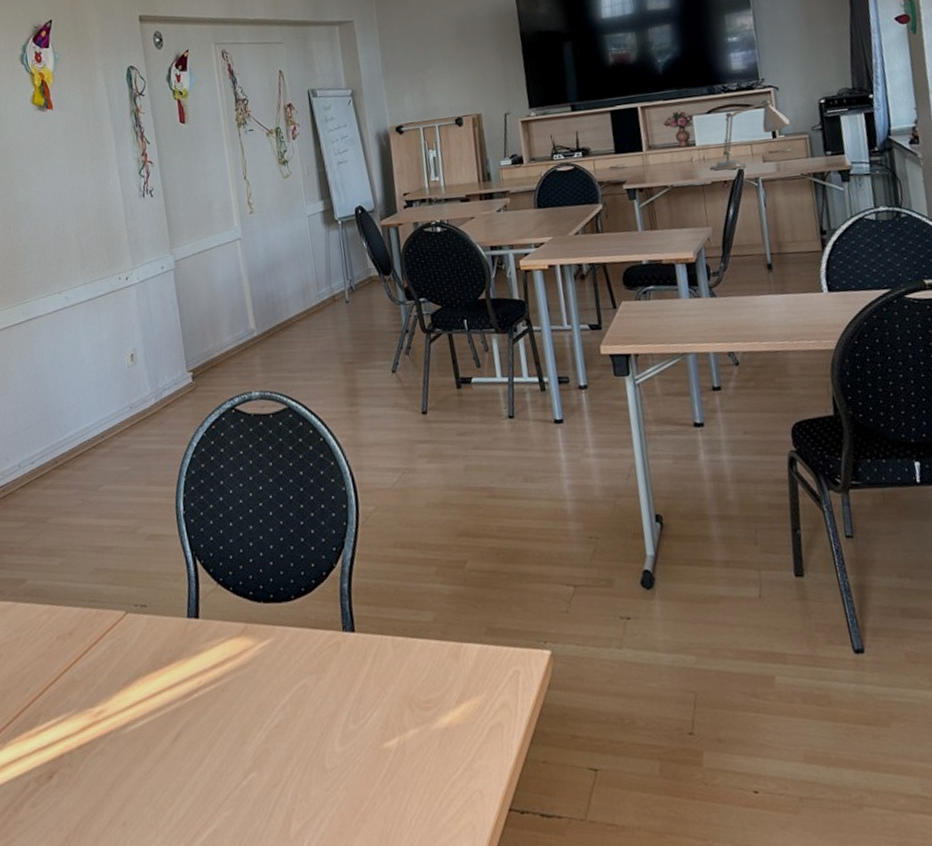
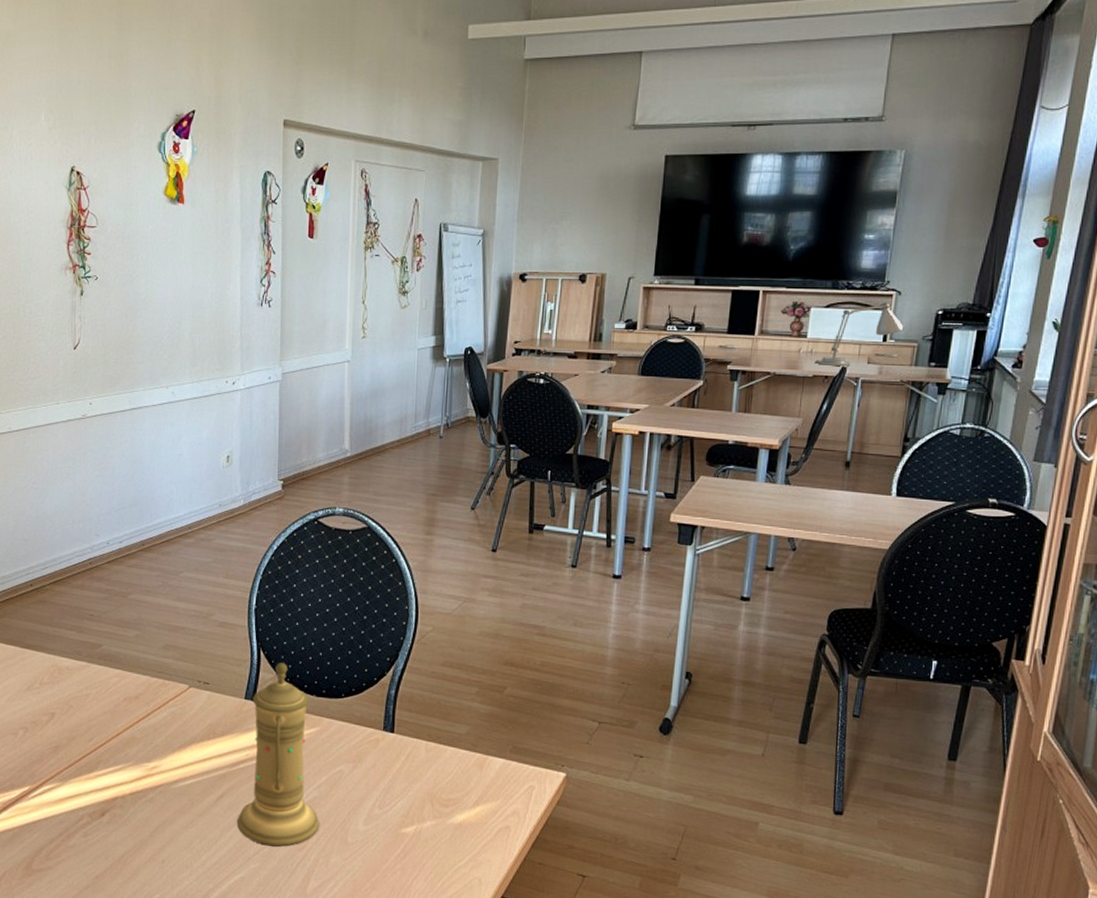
coffee pot: none [196,570,292,786] -> present [236,663,320,846]

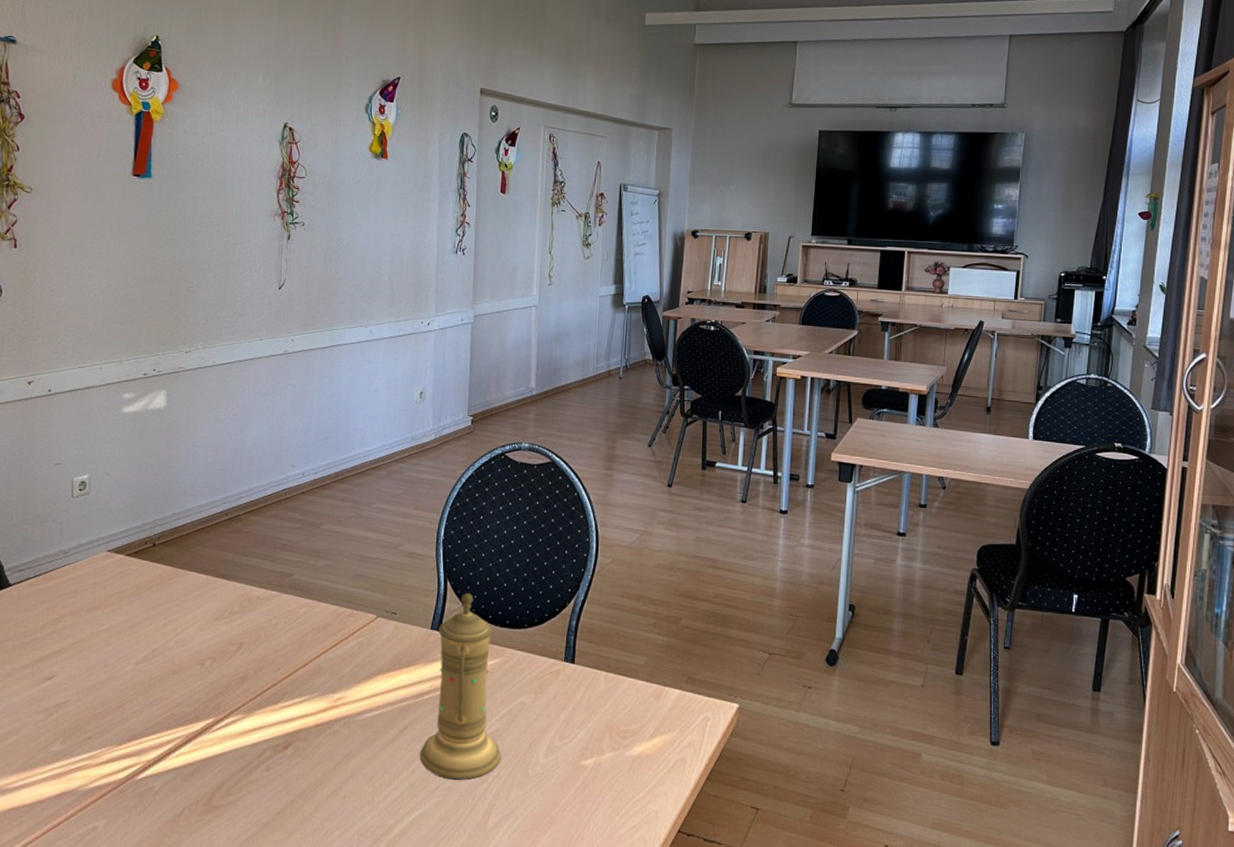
desk lamp: present [815,302,904,367] -> none [956,264,1032,321]

